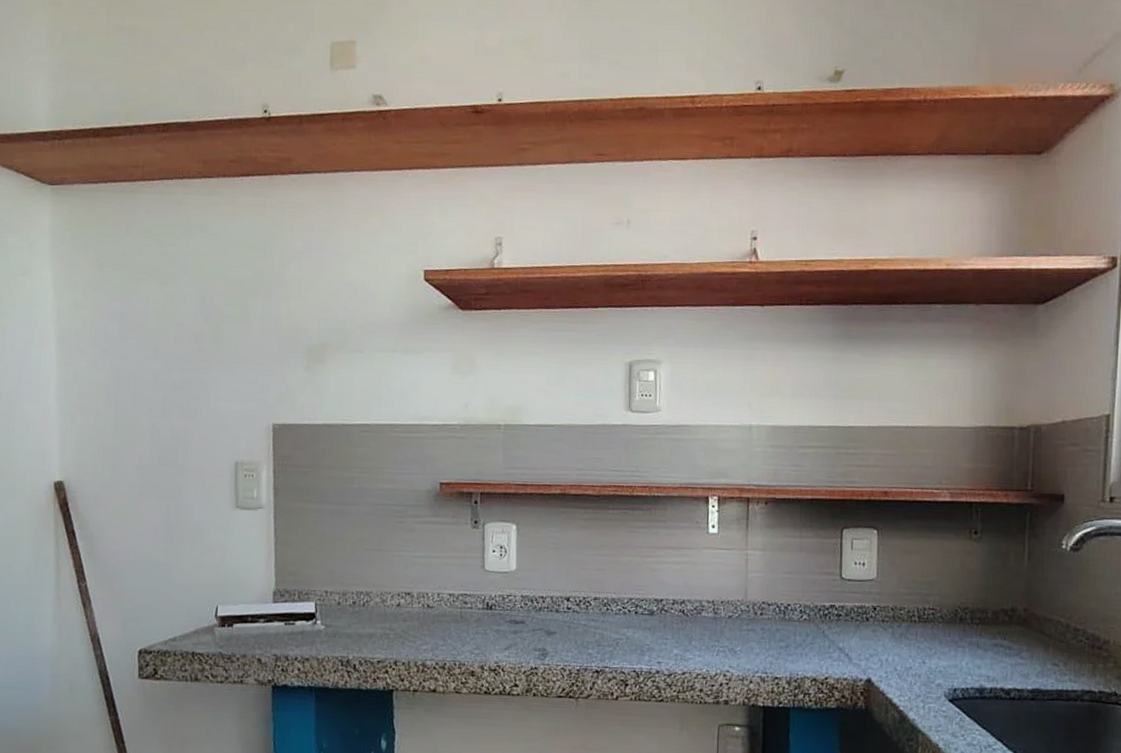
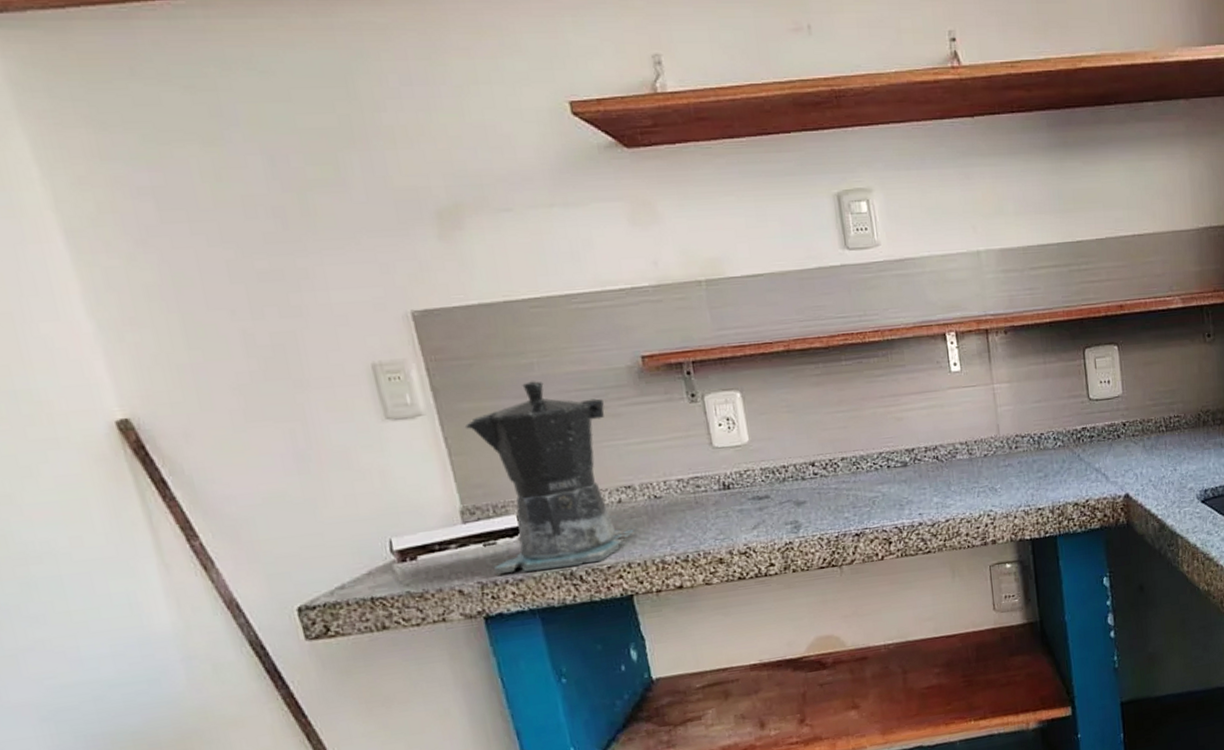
coffee maker: none [289,492,406,656] -> present [464,381,635,576]

